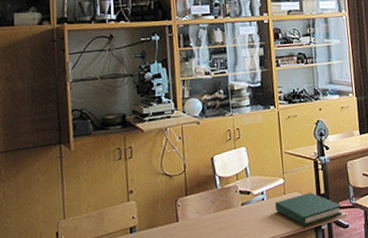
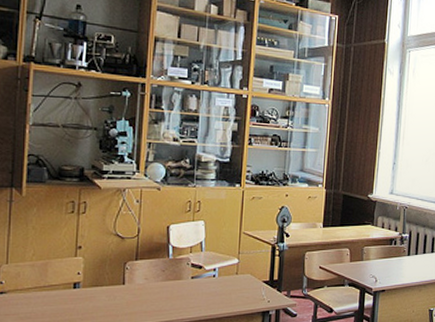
hardback book: present [274,192,343,227] -> none [225,277,293,310]

